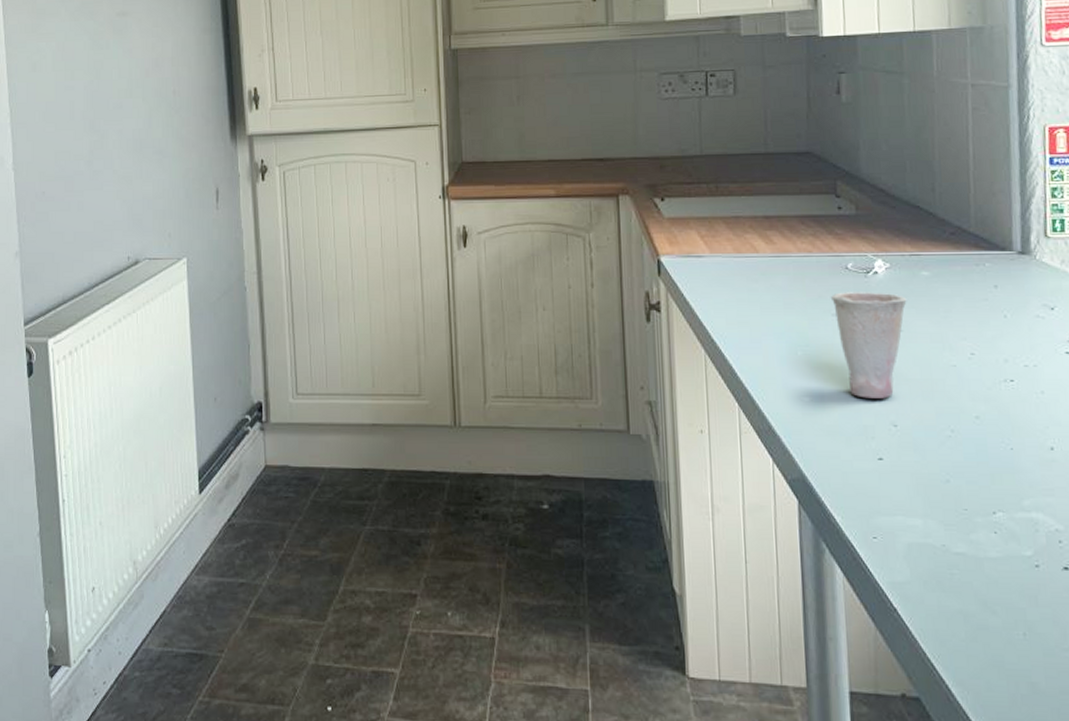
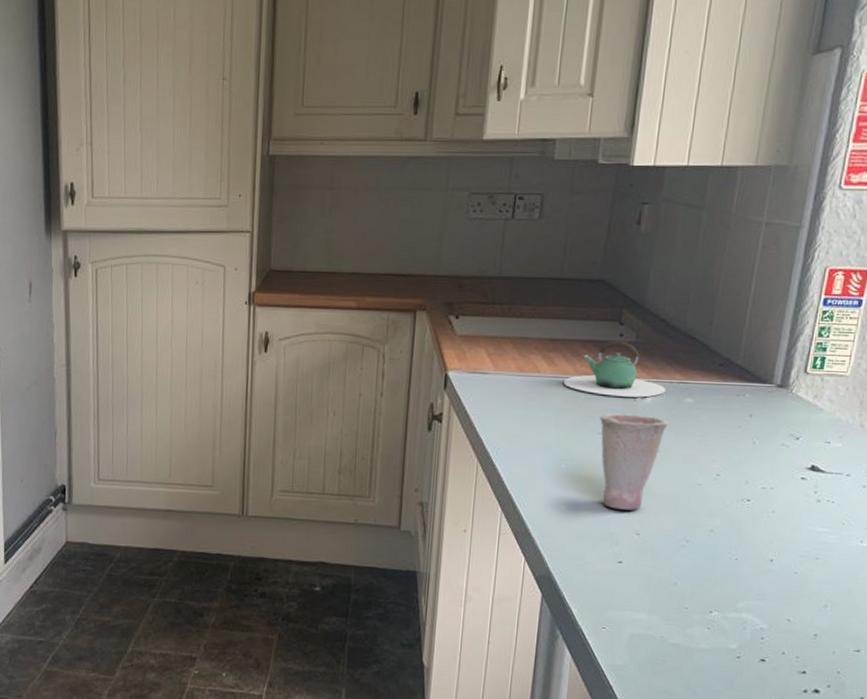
teapot: none [785,213,898,274] -> present [563,339,666,398]

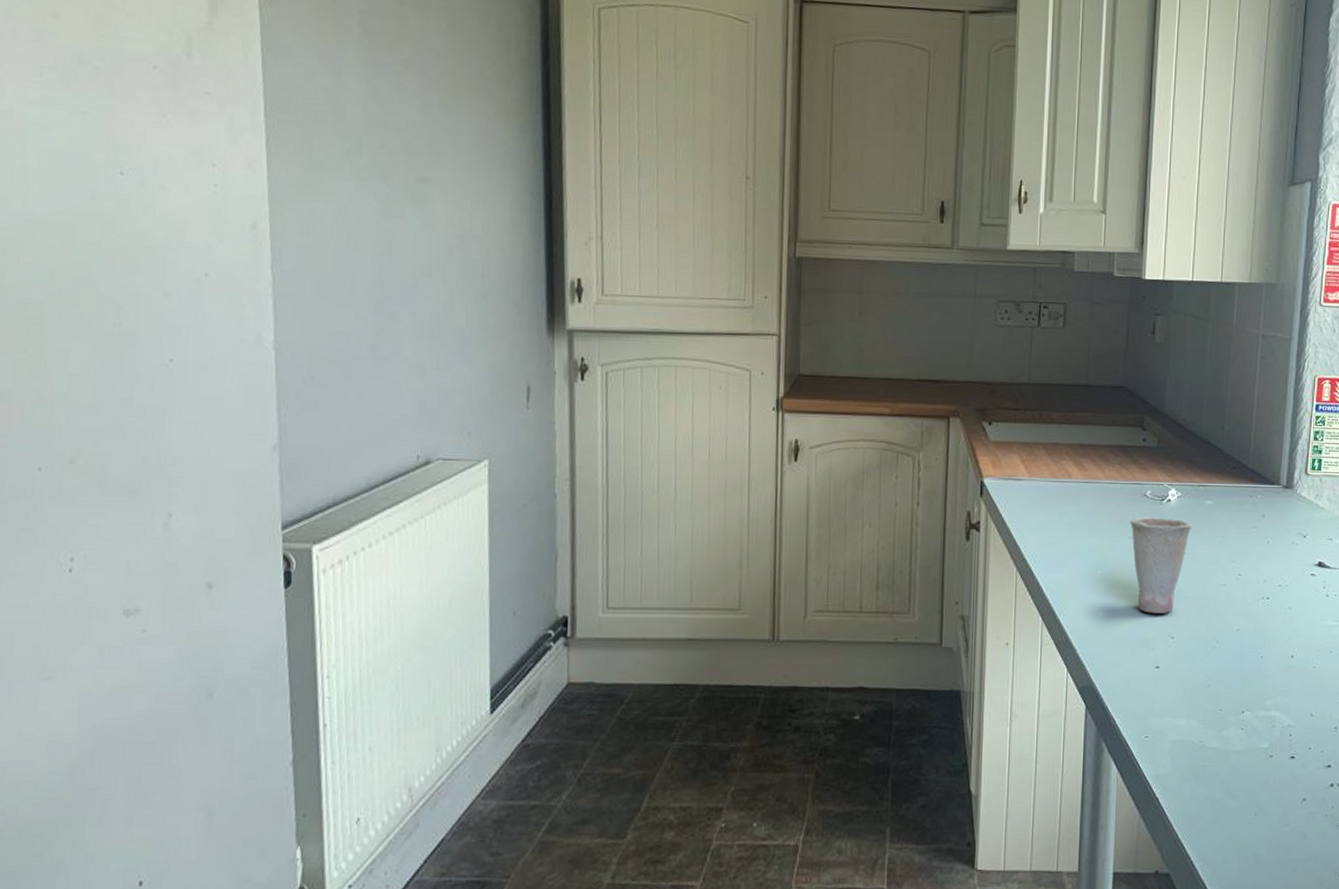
teapot: present [563,339,666,398] -> none [1094,444,1188,501]

